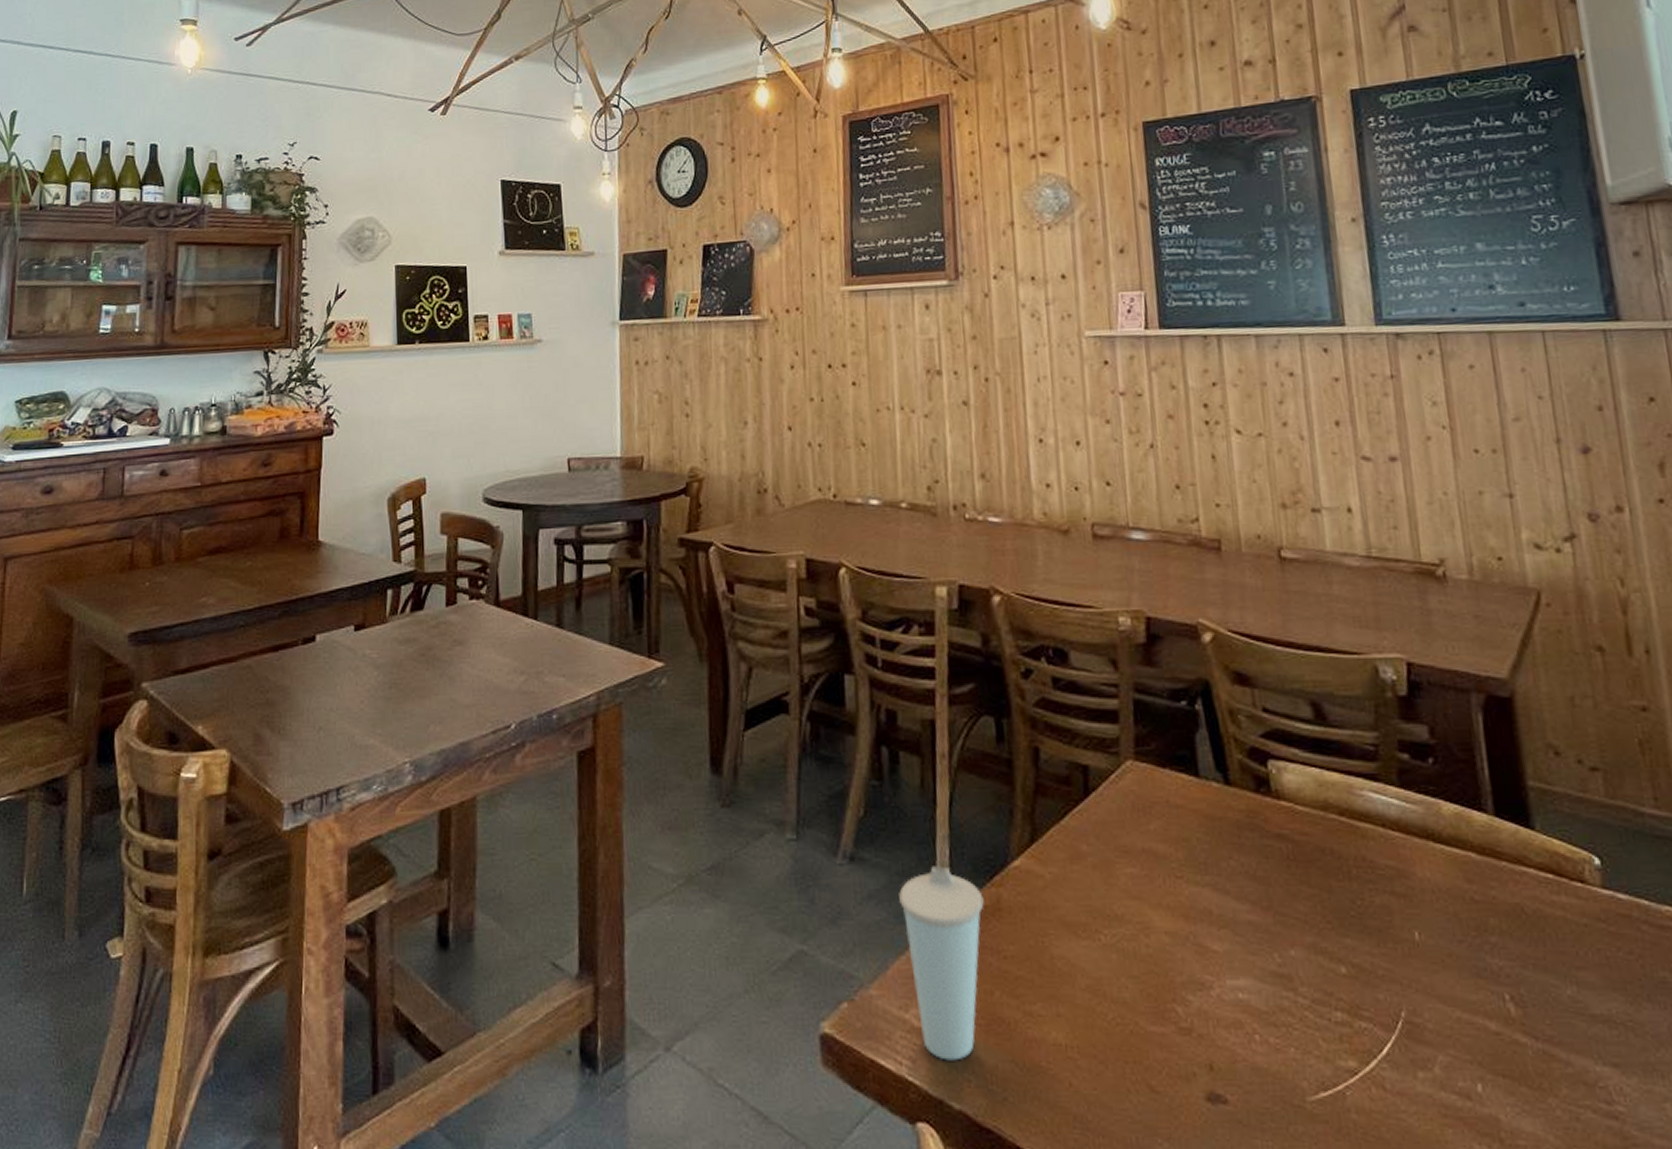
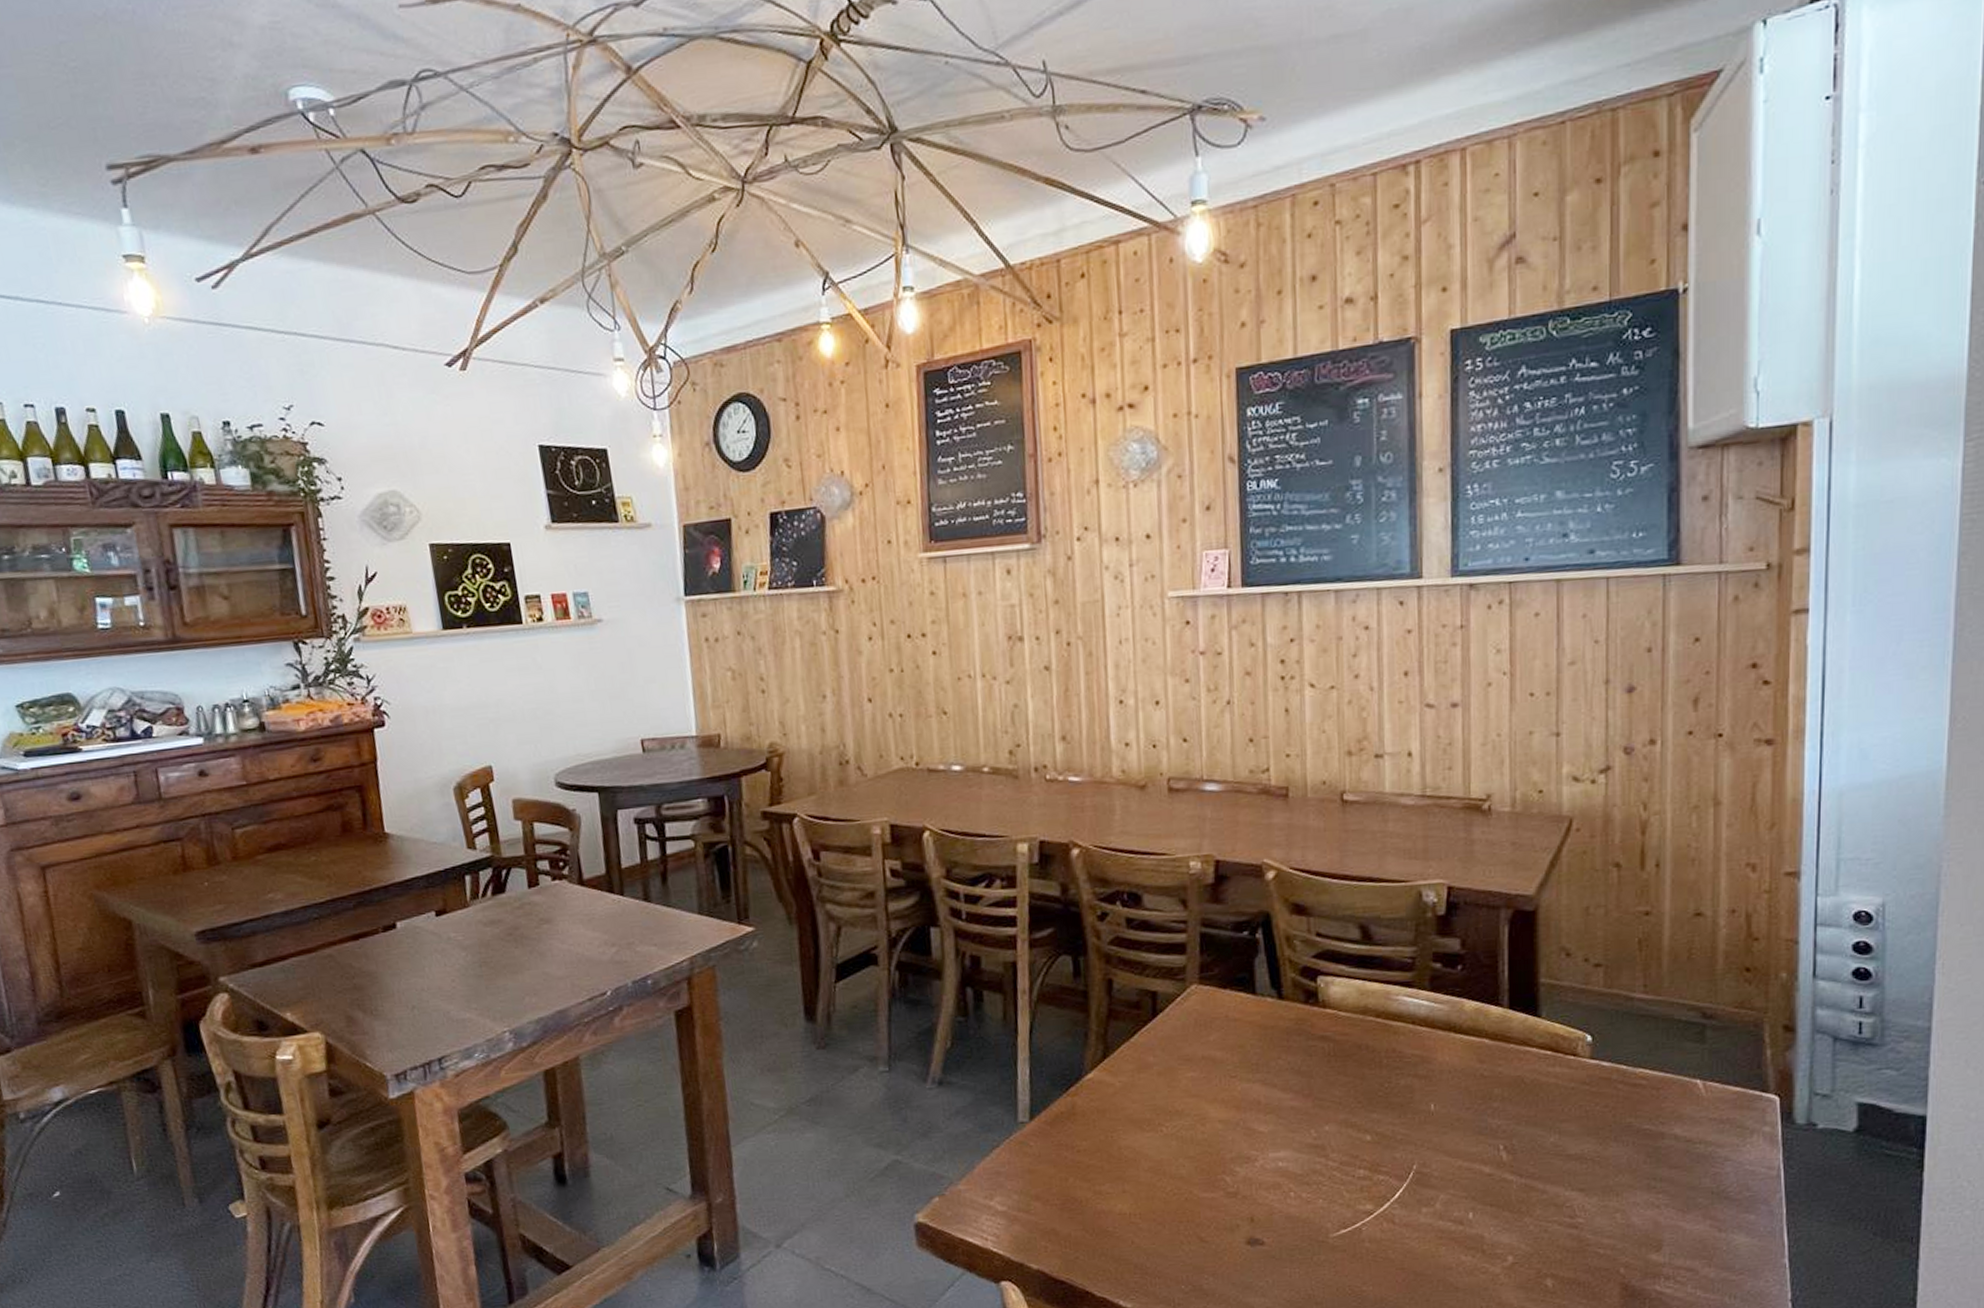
cup: present [899,866,984,1061] -> none [984,1083,1061,1234]

